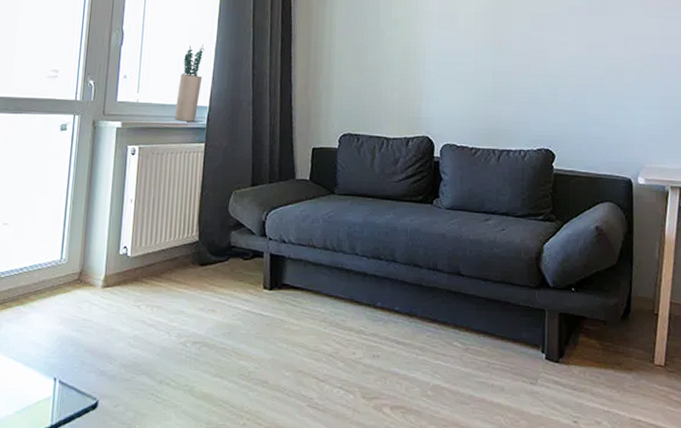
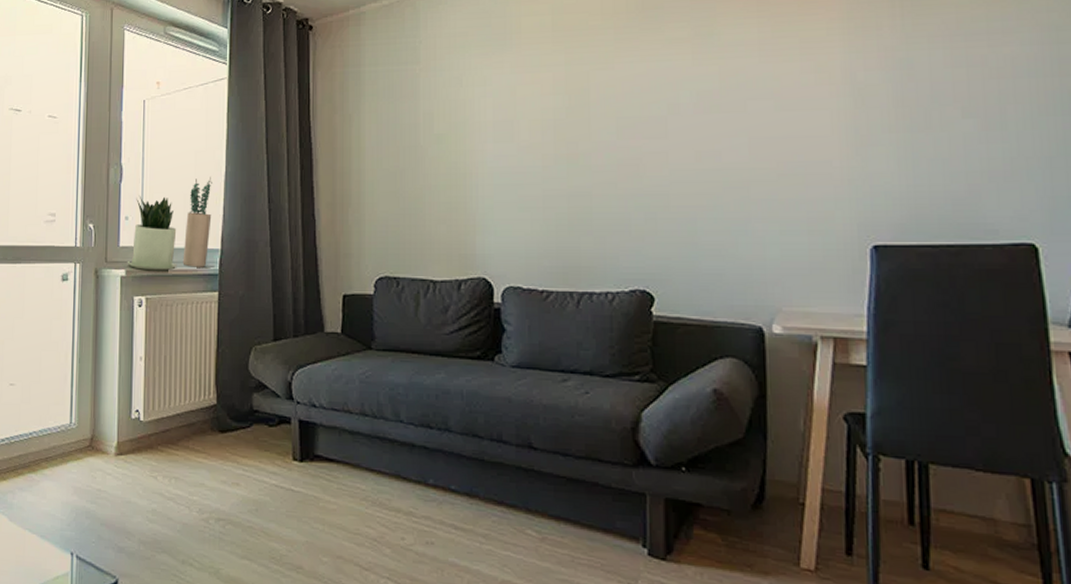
planter: none [123,57,171,124] -> present [127,195,177,271]

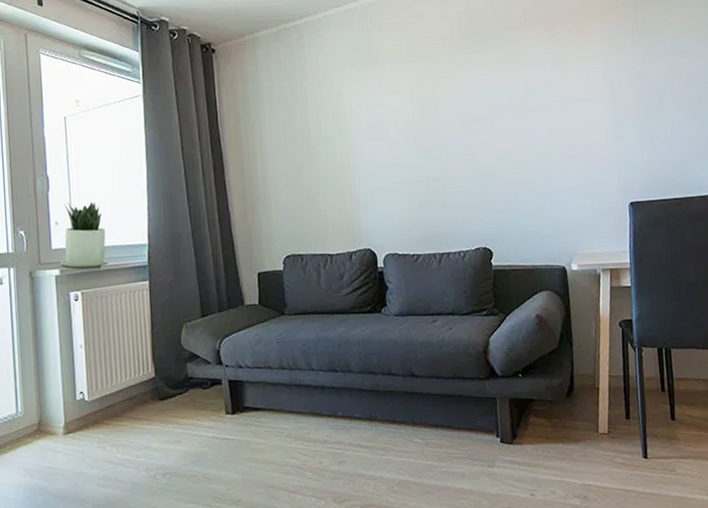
vase: present [182,177,212,267] -> none [113,182,138,262]

